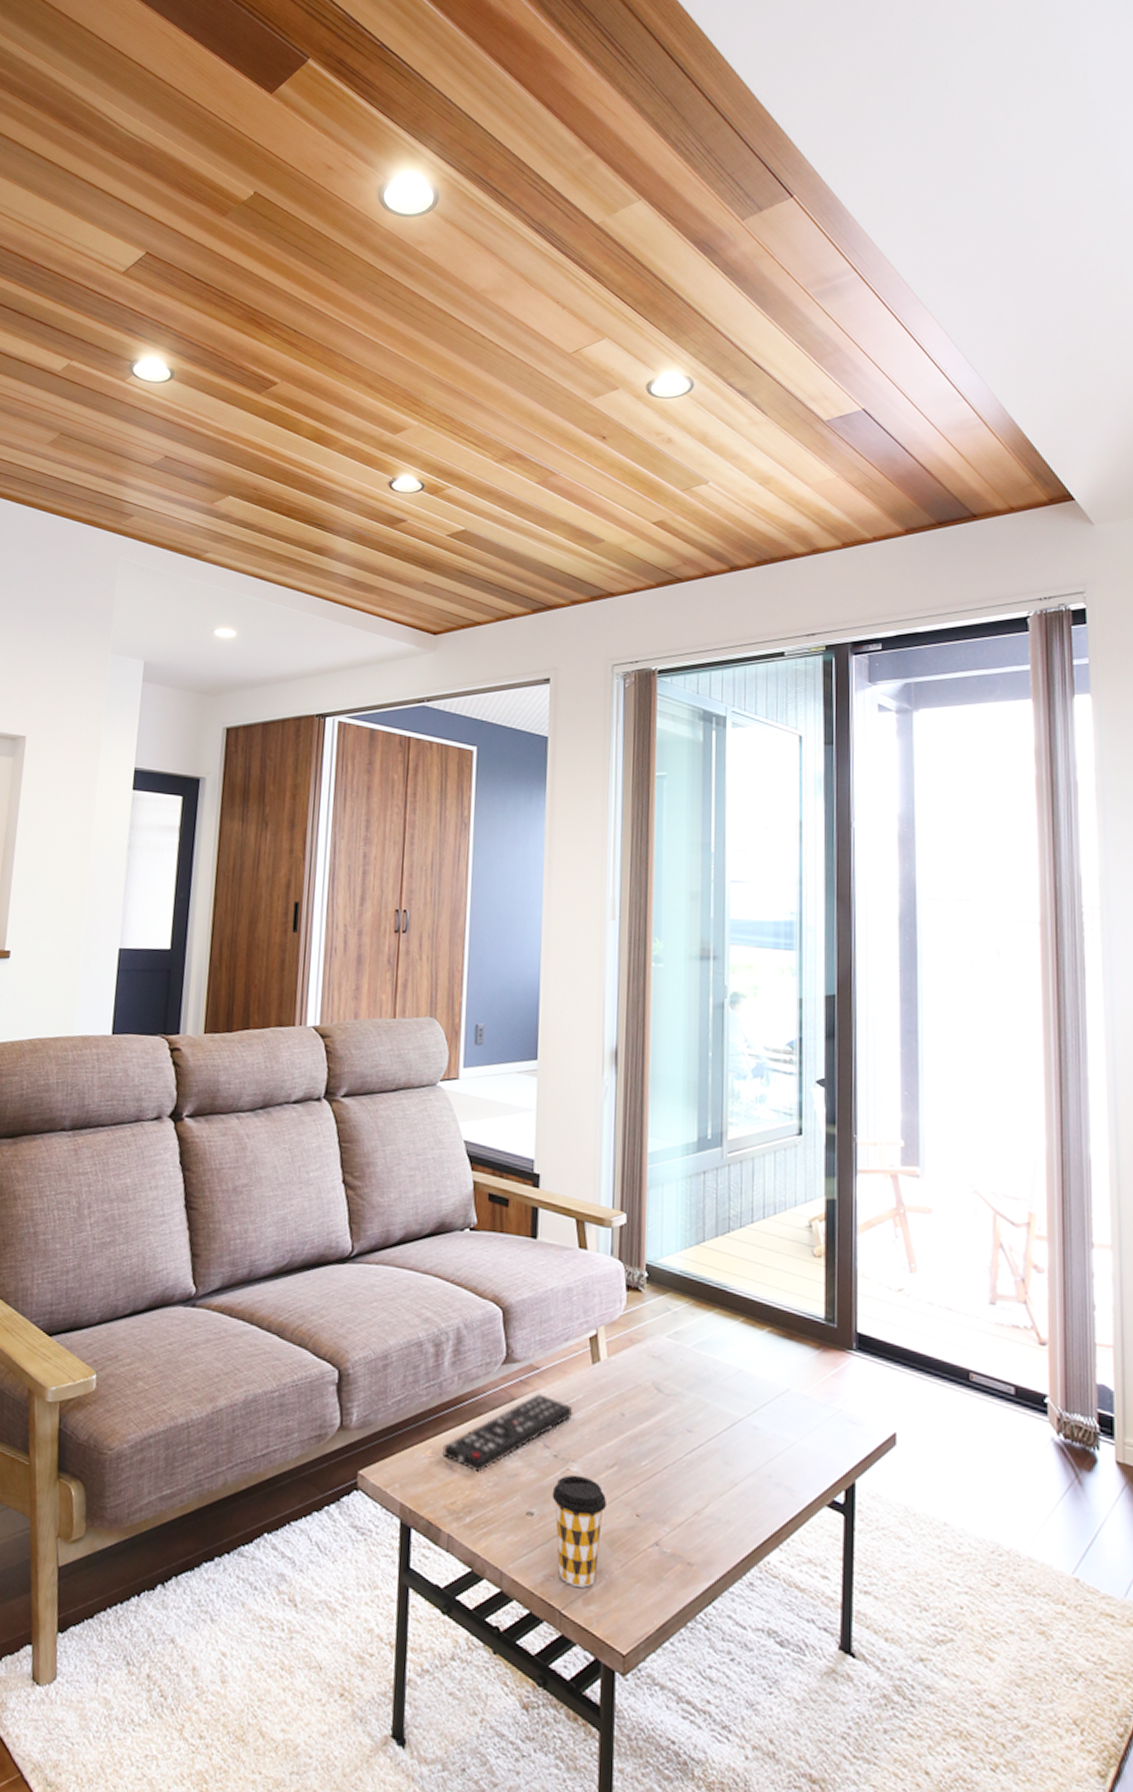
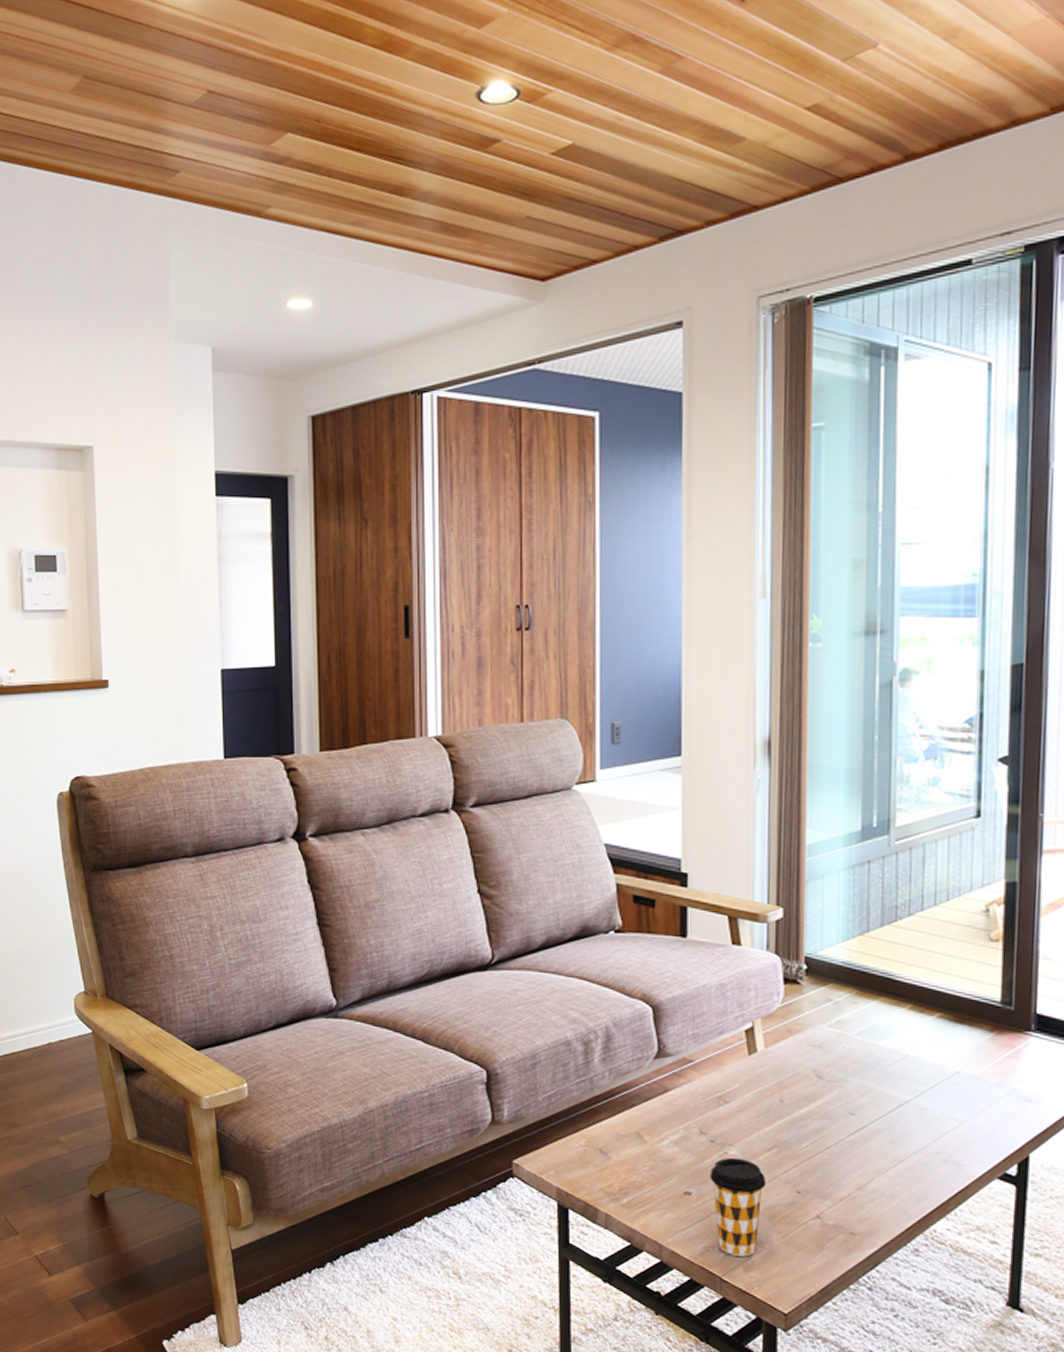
remote control: present [442,1394,572,1472] -> none [597,1085,728,1158]

